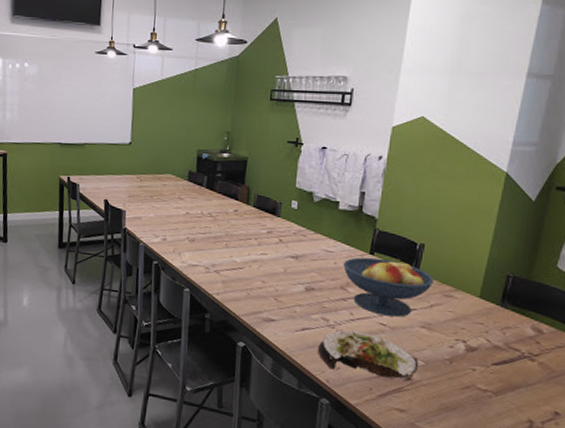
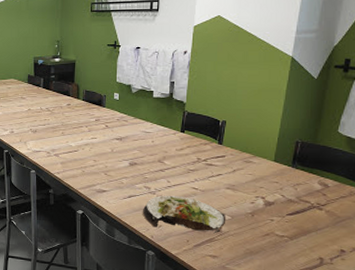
fruit bowl: present [343,257,434,317] -> none [160,134,236,182]

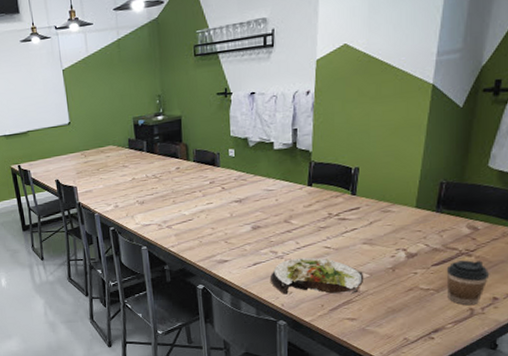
coffee cup: none [299,213,338,255] -> present [446,260,490,306]

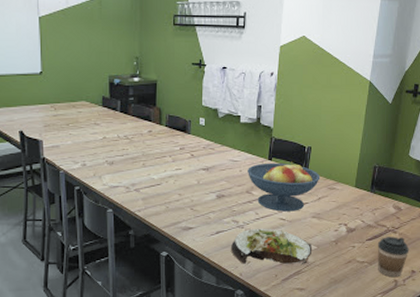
fruit bowl: none [285,185,371,240] -> present [248,161,320,212]

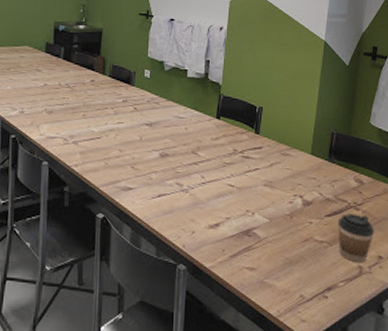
salad plate: present [231,228,313,265] -> none [174,193,264,239]
fruit bowl: present [248,161,320,212] -> none [194,121,273,177]

